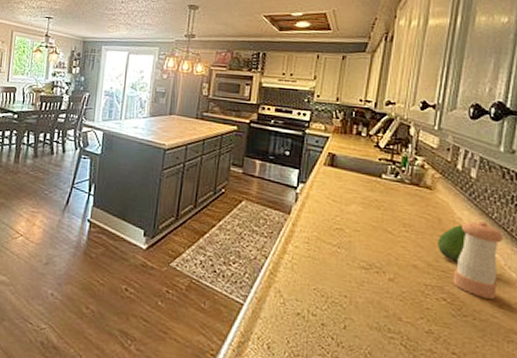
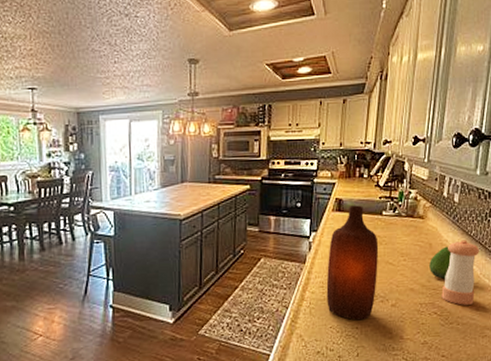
bottle: none [311,162,376,289] -> present [326,205,379,321]

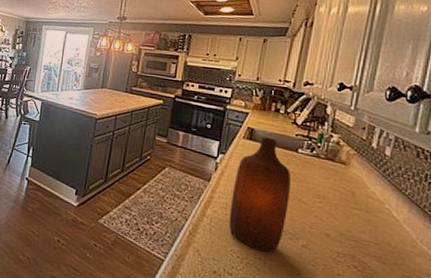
fruit: present [429,246,452,279] -> none [351,199,380,233]
pepper shaker: present [441,240,479,305] -> none [364,196,416,270]

